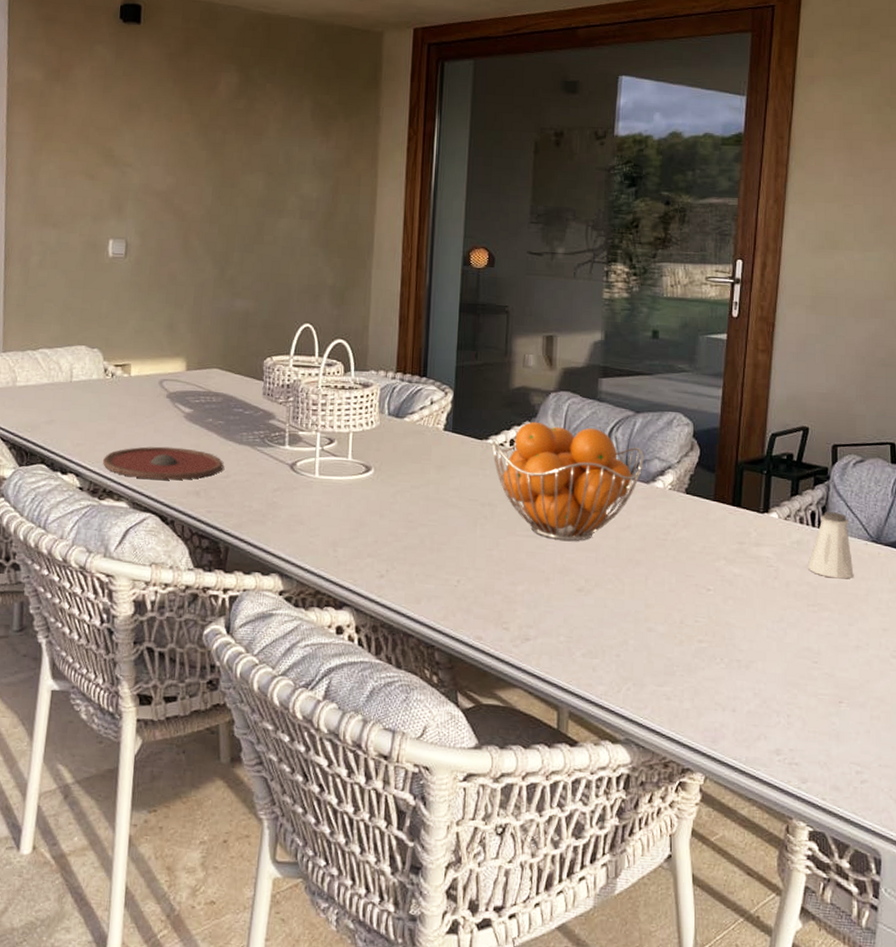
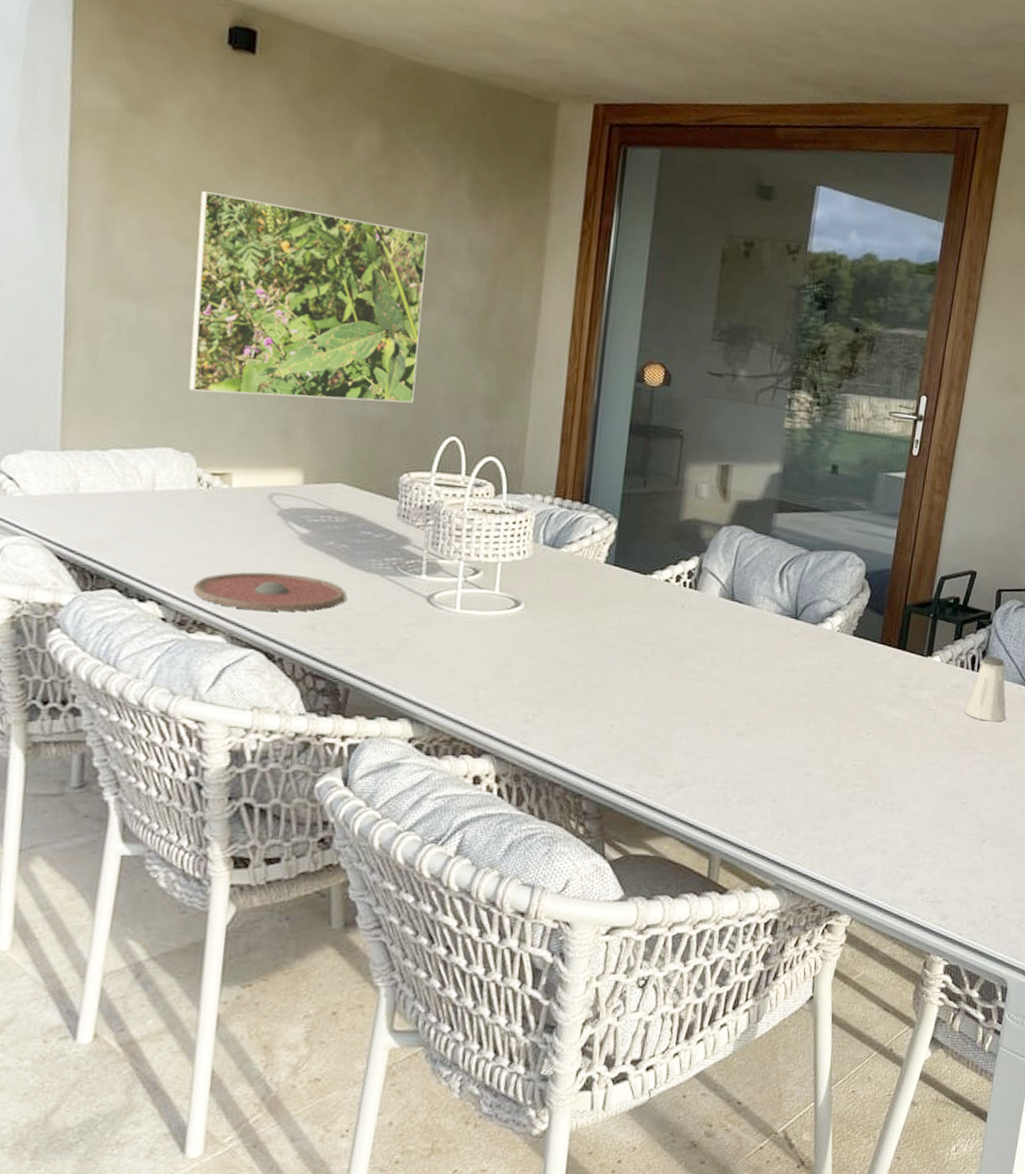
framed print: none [96,136,280,299] -> present [188,190,428,404]
fruit basket: present [492,421,644,541] -> none [656,556,814,684]

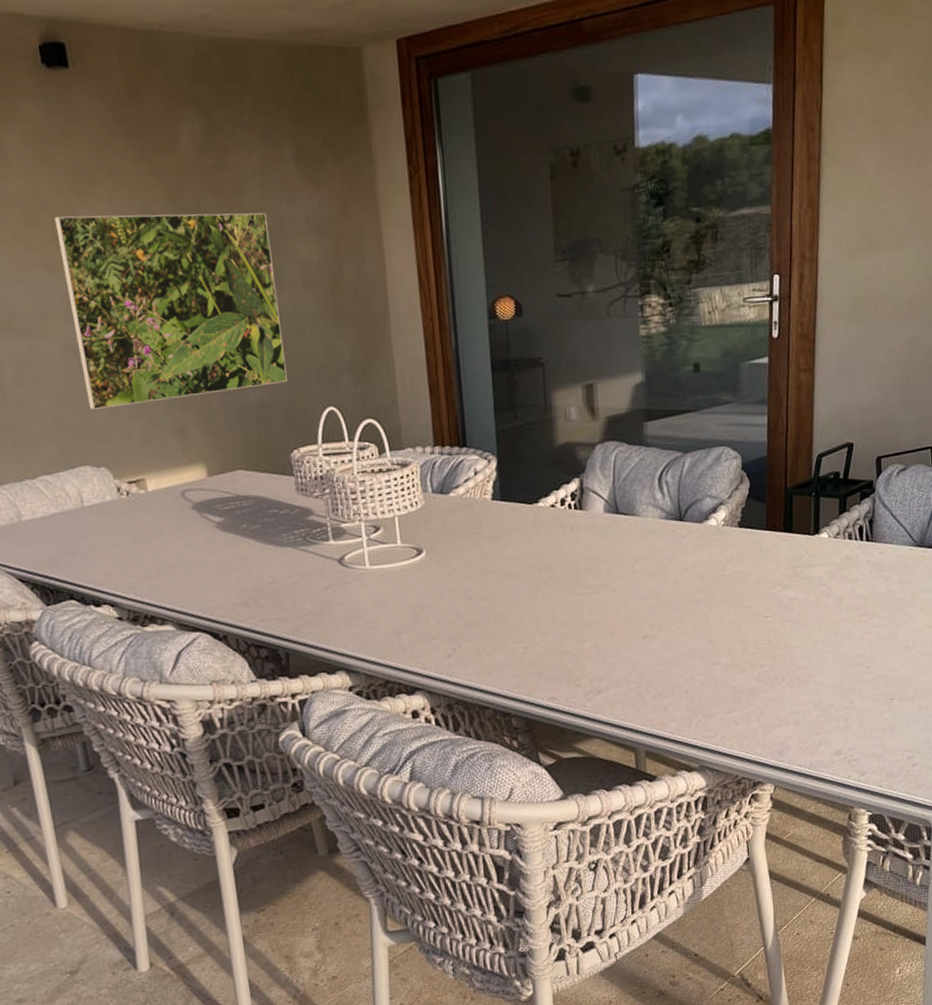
plate: present [192,572,347,612] -> none [136,559,269,599]
saltshaker: present [965,656,1007,722] -> none [858,523,901,587]

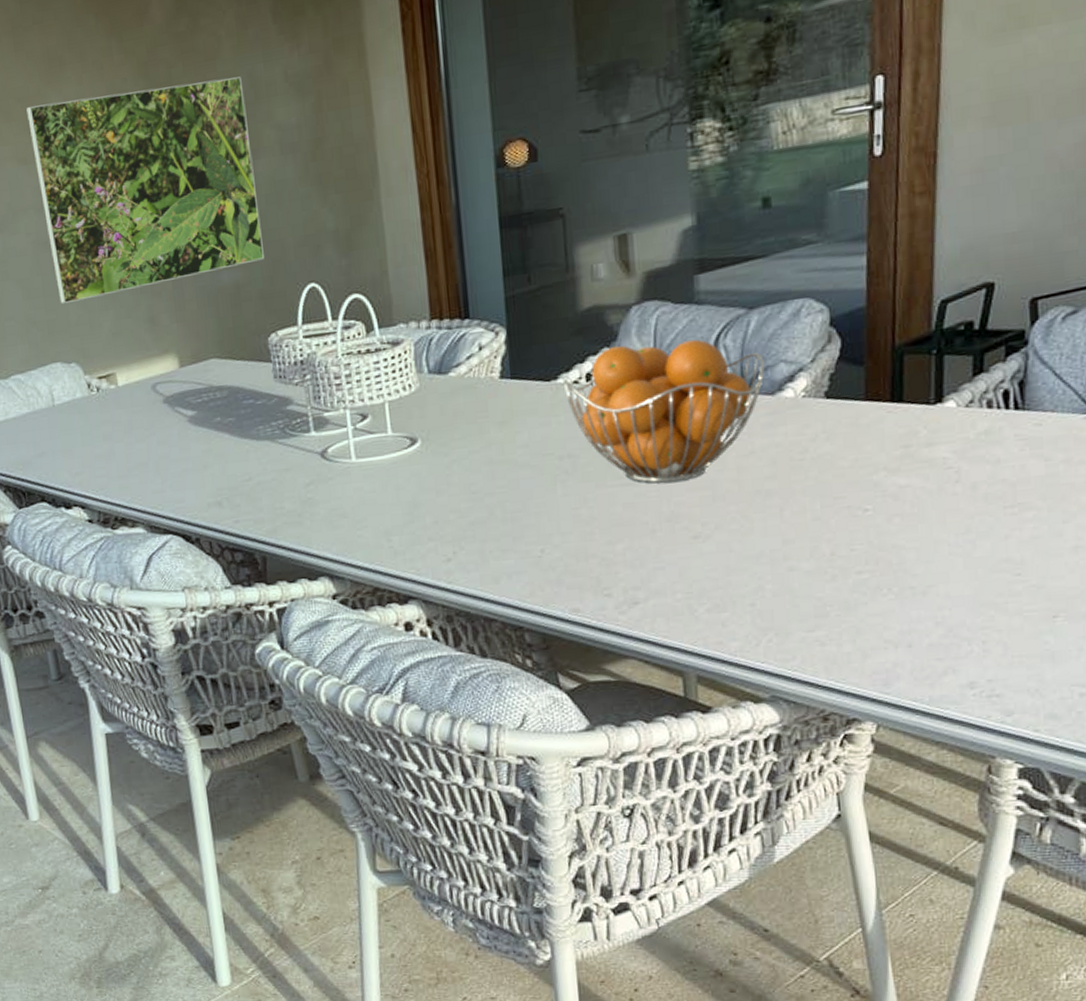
fruit basket: none [542,475,696,593] -> present [562,339,765,484]

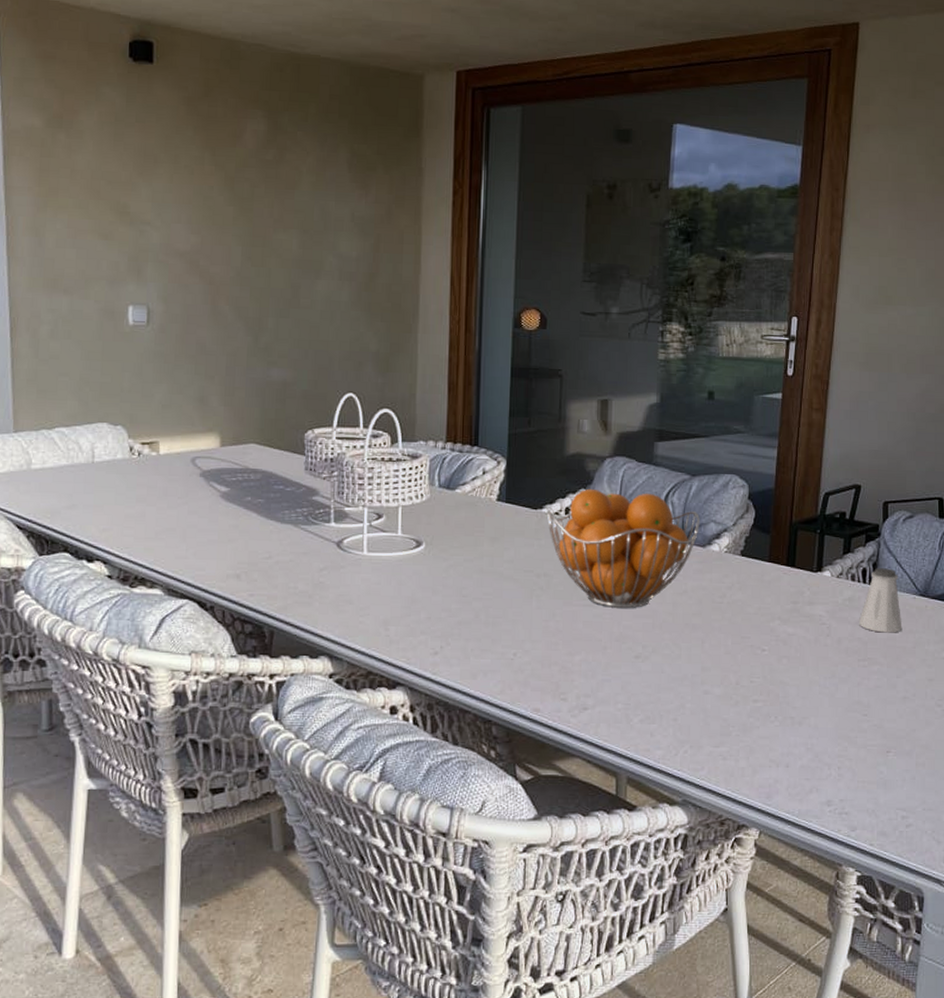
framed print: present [26,76,264,305] -> none [115,190,315,371]
saltshaker: none [1002,384,1069,469] -> present [859,568,902,633]

